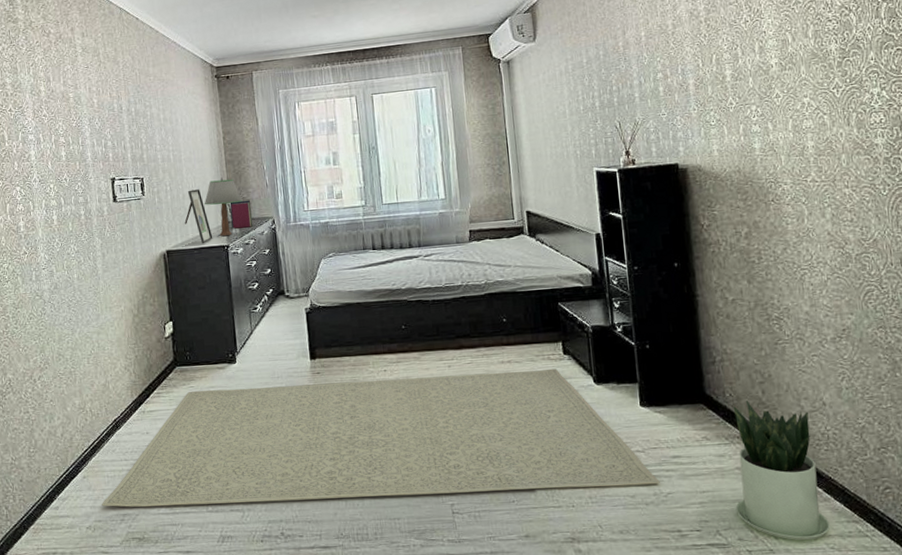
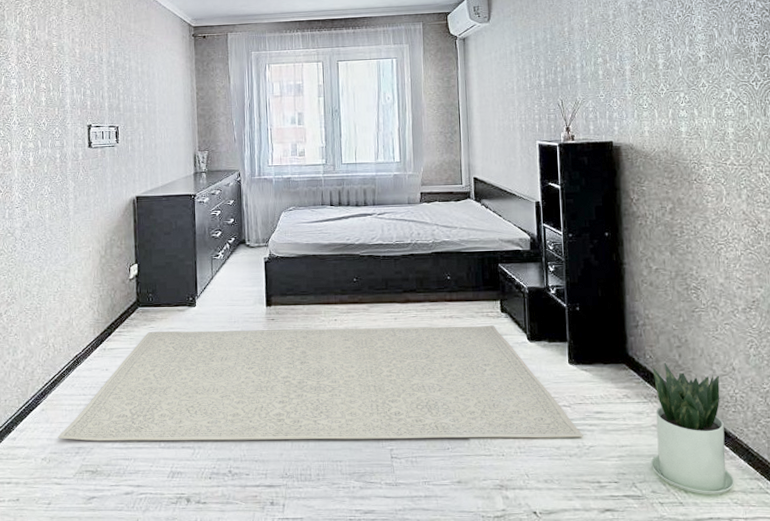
picture frame: present [184,189,213,244] -> none [155,140,181,192]
table lamp: present [204,177,243,237] -> none [174,130,212,186]
books: present [230,200,253,229] -> none [199,153,220,179]

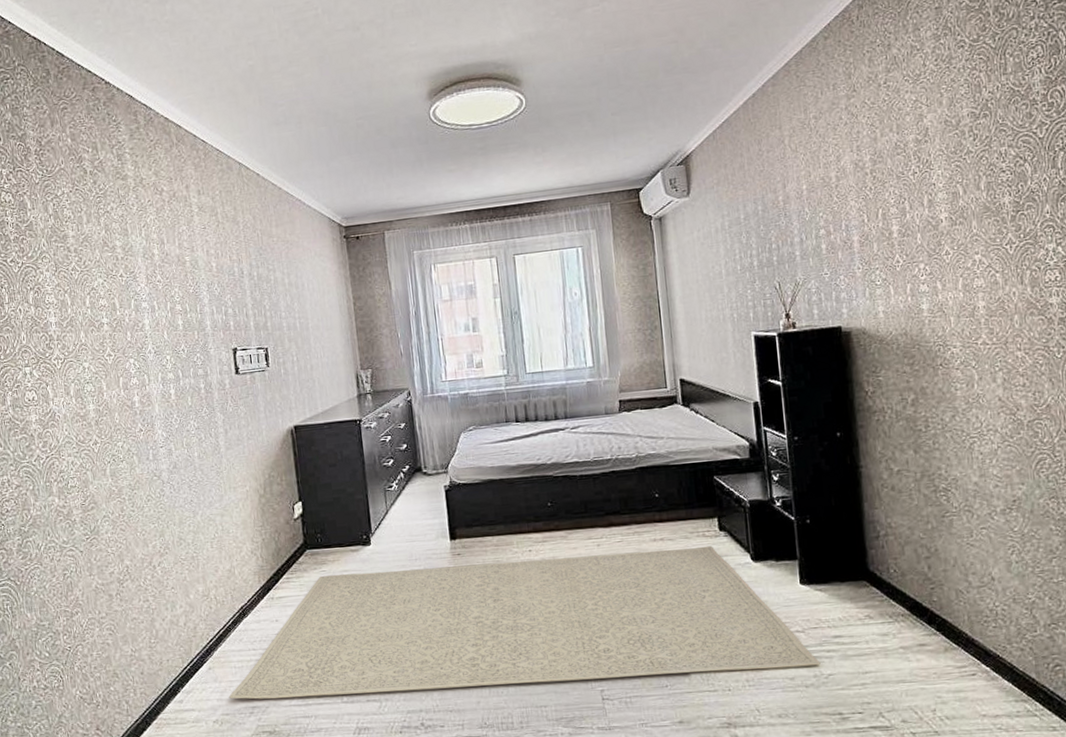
planter: present [650,363,735,495] -> none [897,577,998,722]

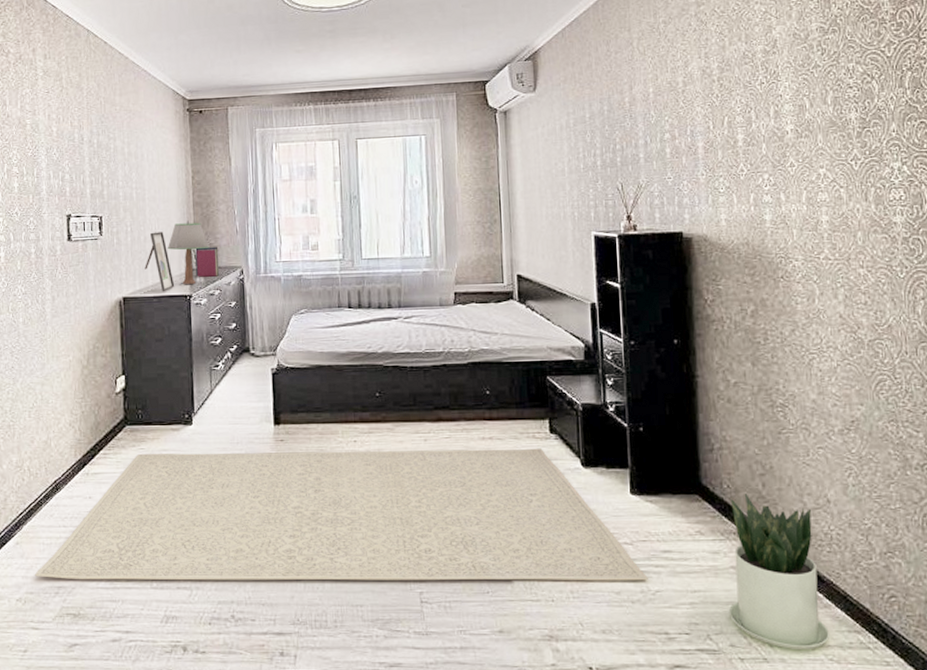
picture frame: none [313,359,344,419] -> present [145,232,175,292]
table lamp: none [334,346,376,410] -> present [167,220,210,285]
books: none [361,370,388,402] -> present [195,246,220,277]
planter: none [897,577,998,722] -> present [728,494,830,650]

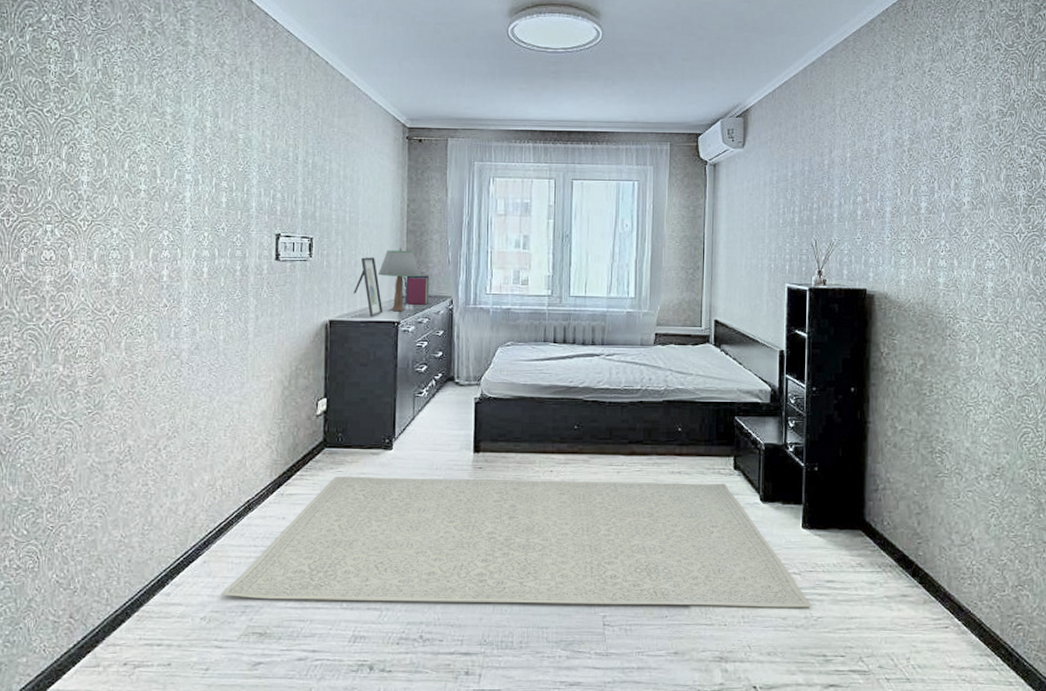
planter: present [728,494,830,650] -> none [879,530,965,672]

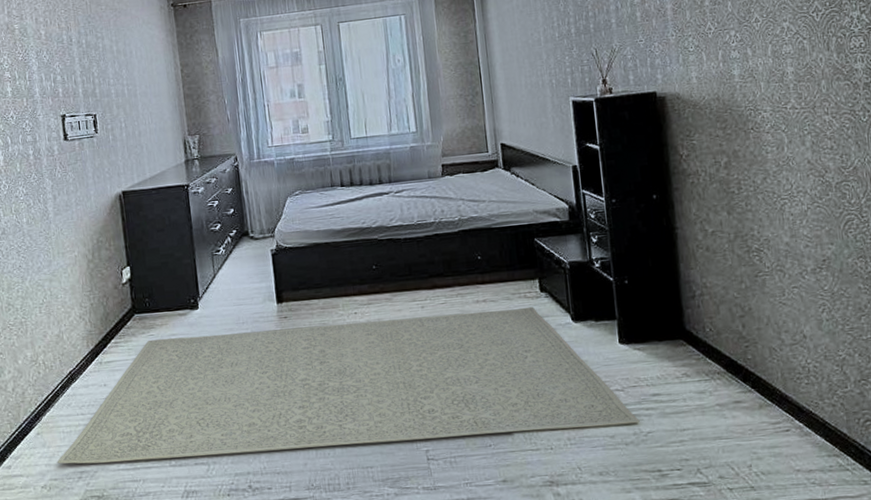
picture frame: present [354,257,383,318] -> none [141,125,172,184]
table lamp: present [377,248,421,312] -> none [161,113,203,176]
books: present [406,275,430,305] -> none [189,136,215,167]

